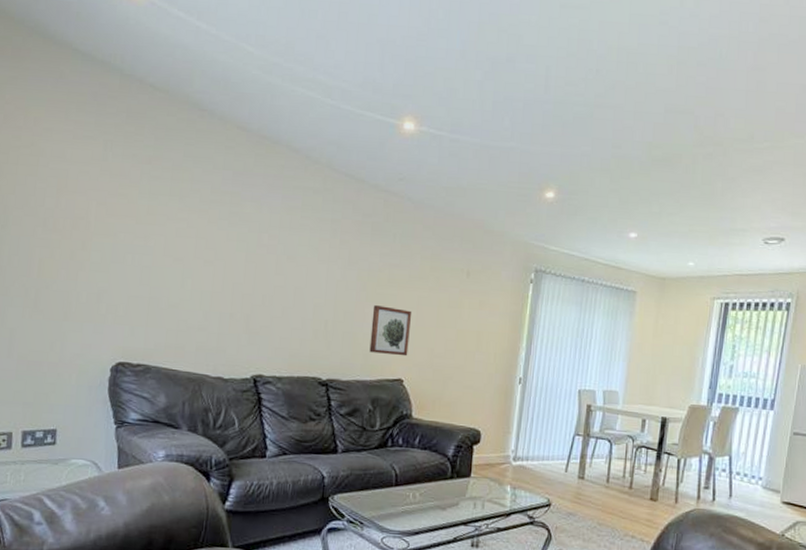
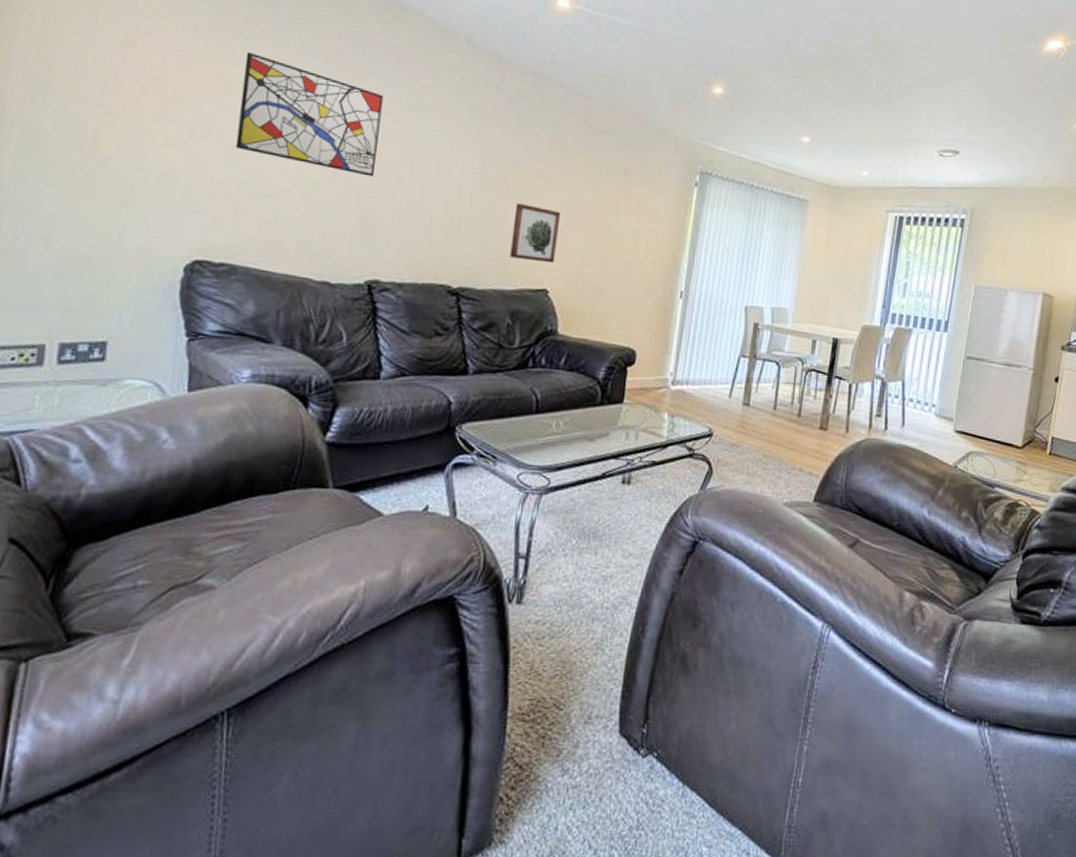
wall art: none [145,188,260,288] -> present [235,51,384,177]

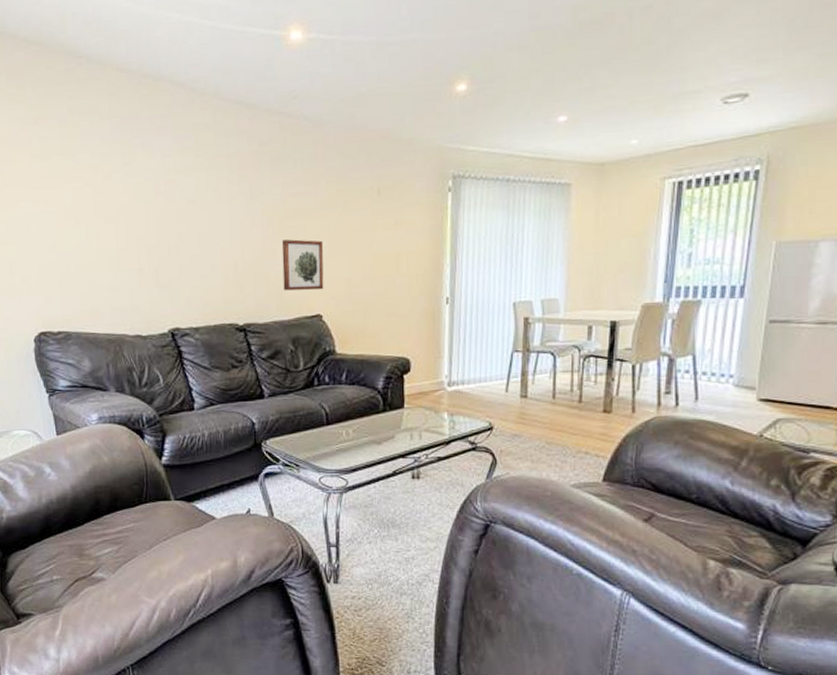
wall art: present [235,51,384,177] -> none [42,149,160,239]

